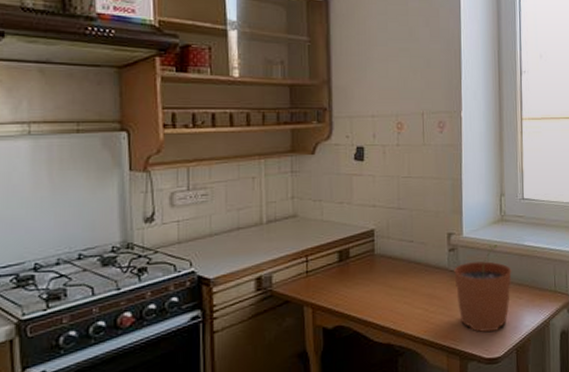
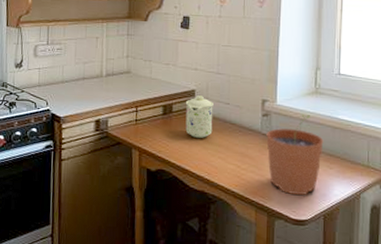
mug: none [364,235,396,284] -> present [185,95,214,138]

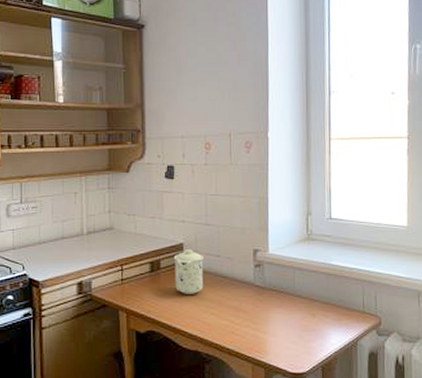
plant pot: present [266,115,324,195] -> none [260,263,318,347]

